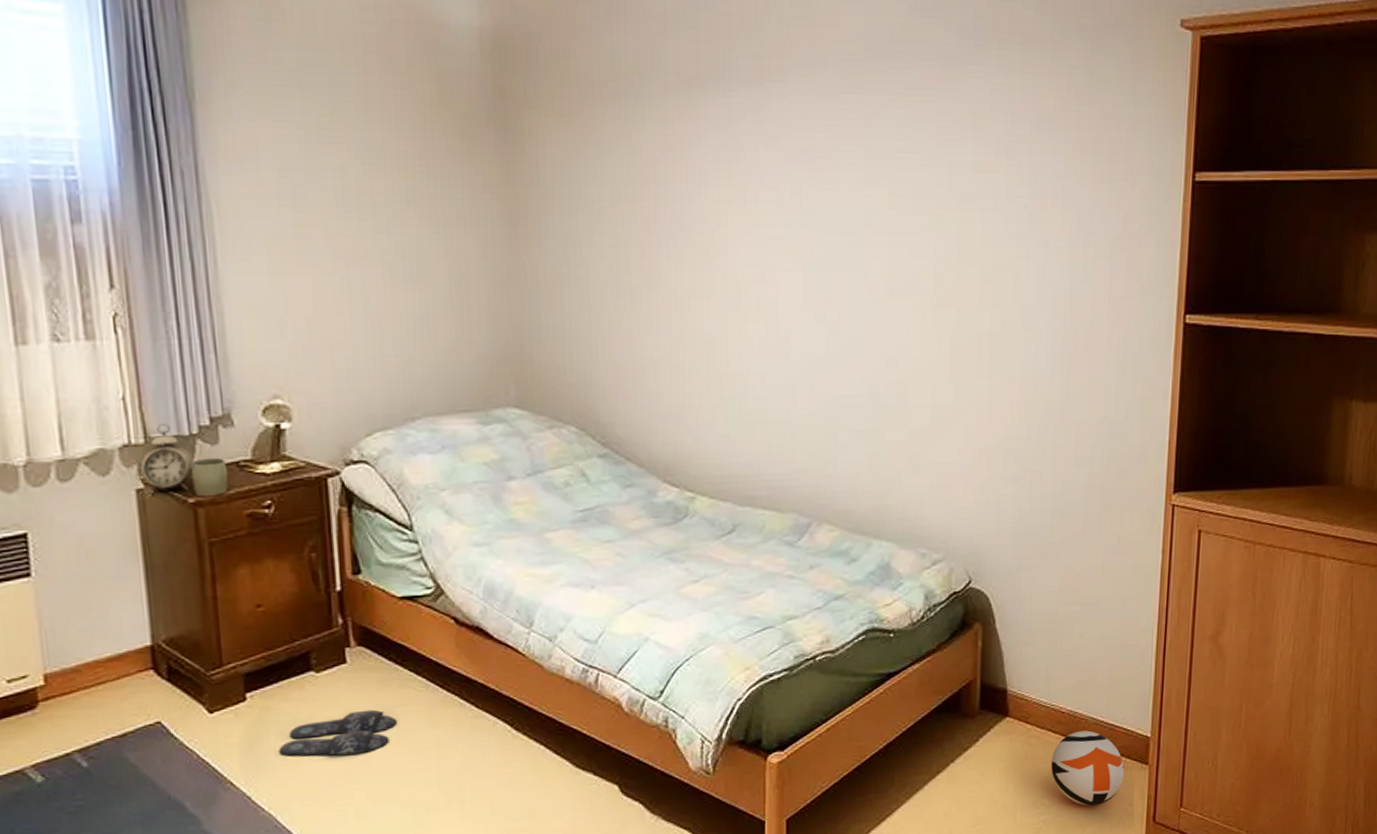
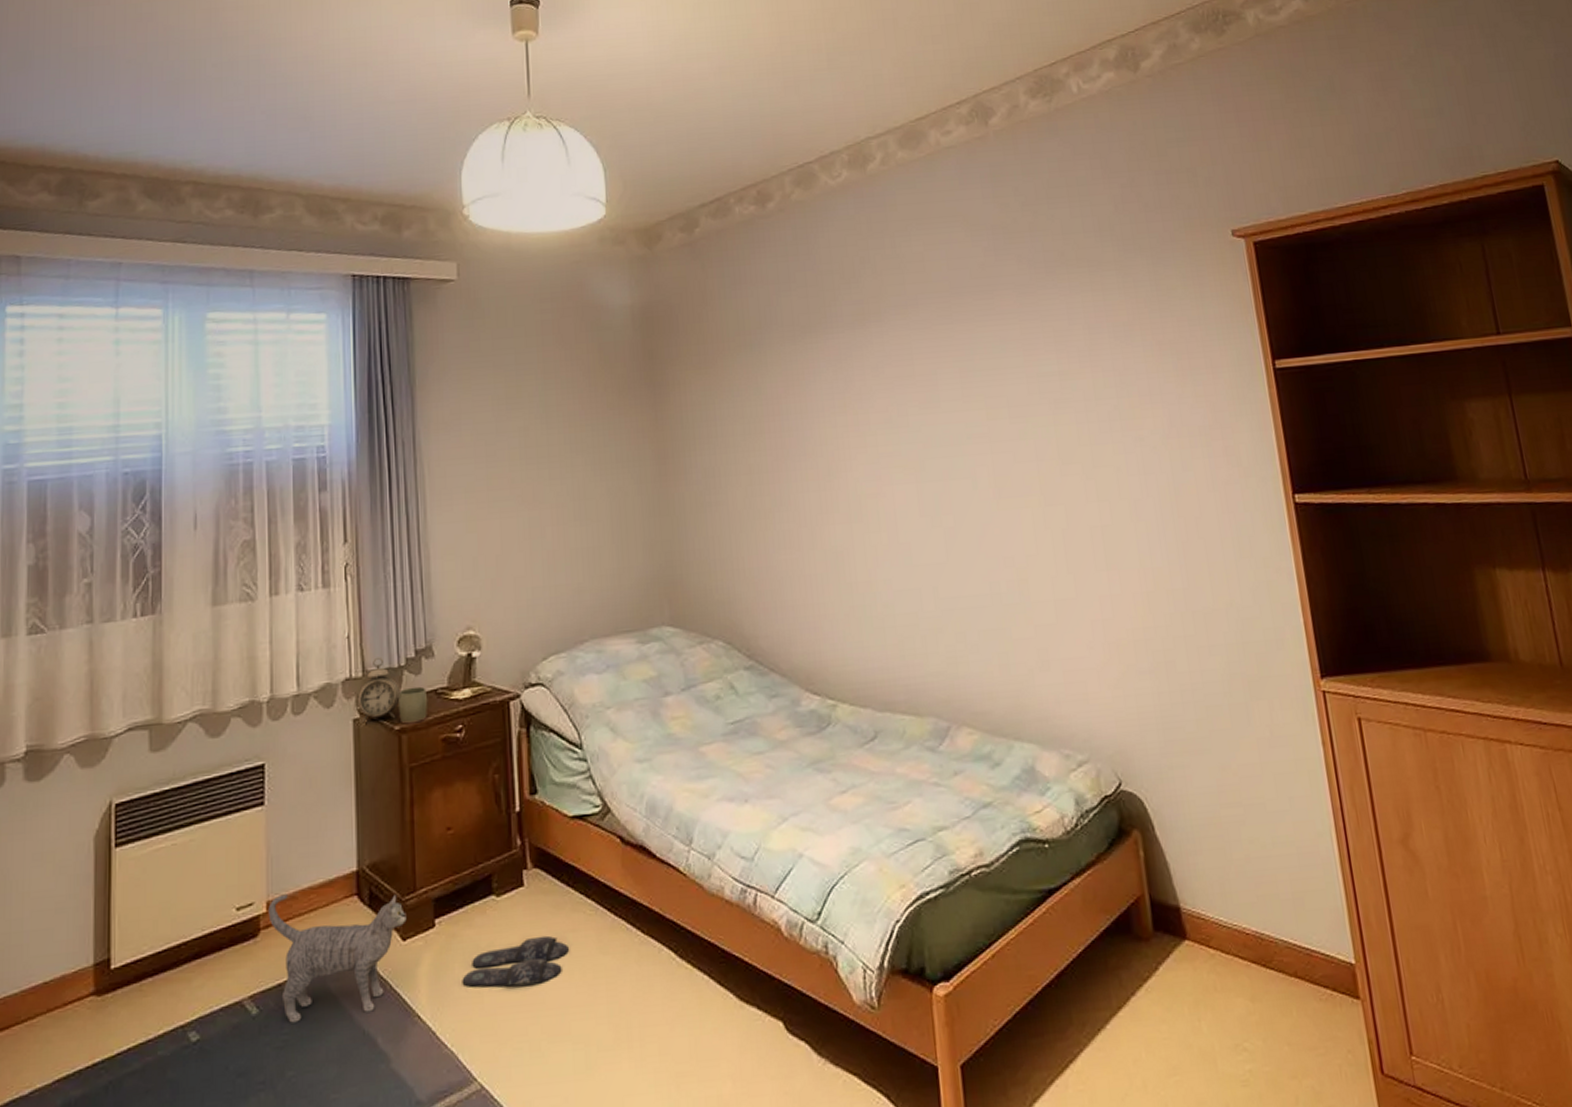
cat: none [46,667,213,790] -> present [268,894,407,1023]
ball: present [1051,730,1124,806] -> none [1244,956,1335,1052]

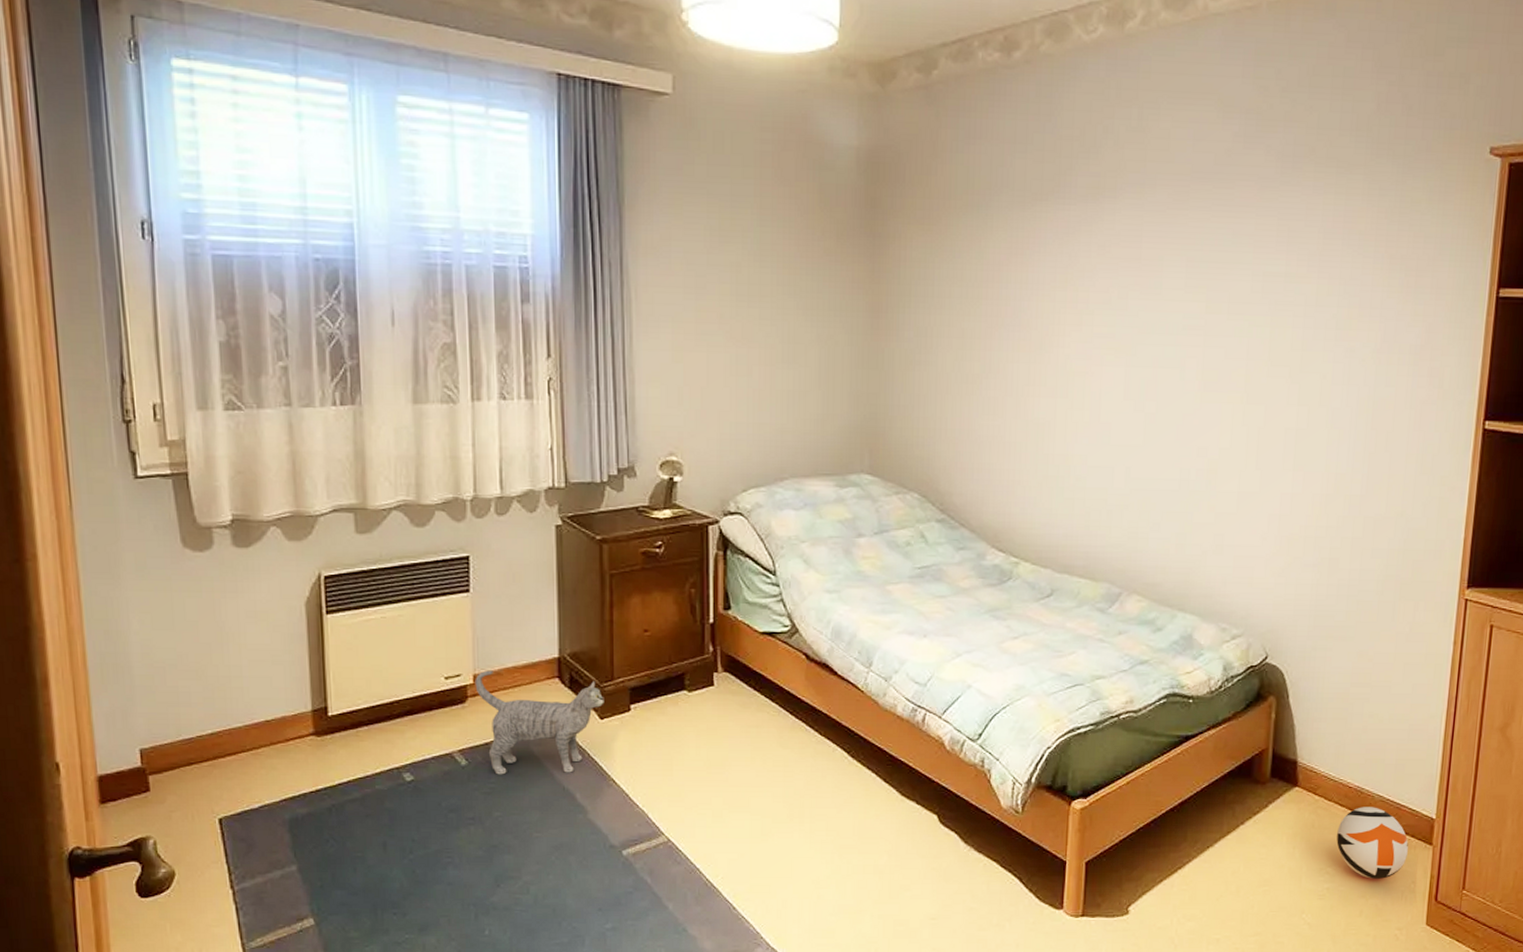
alarm clock: present [357,657,401,724] -> none [560,471,603,530]
mug: present [397,686,428,724] -> none [599,502,629,535]
slippers: present [462,935,569,988] -> none [654,728,752,767]
ball: none [1244,956,1335,1052] -> present [1336,807,1408,879]

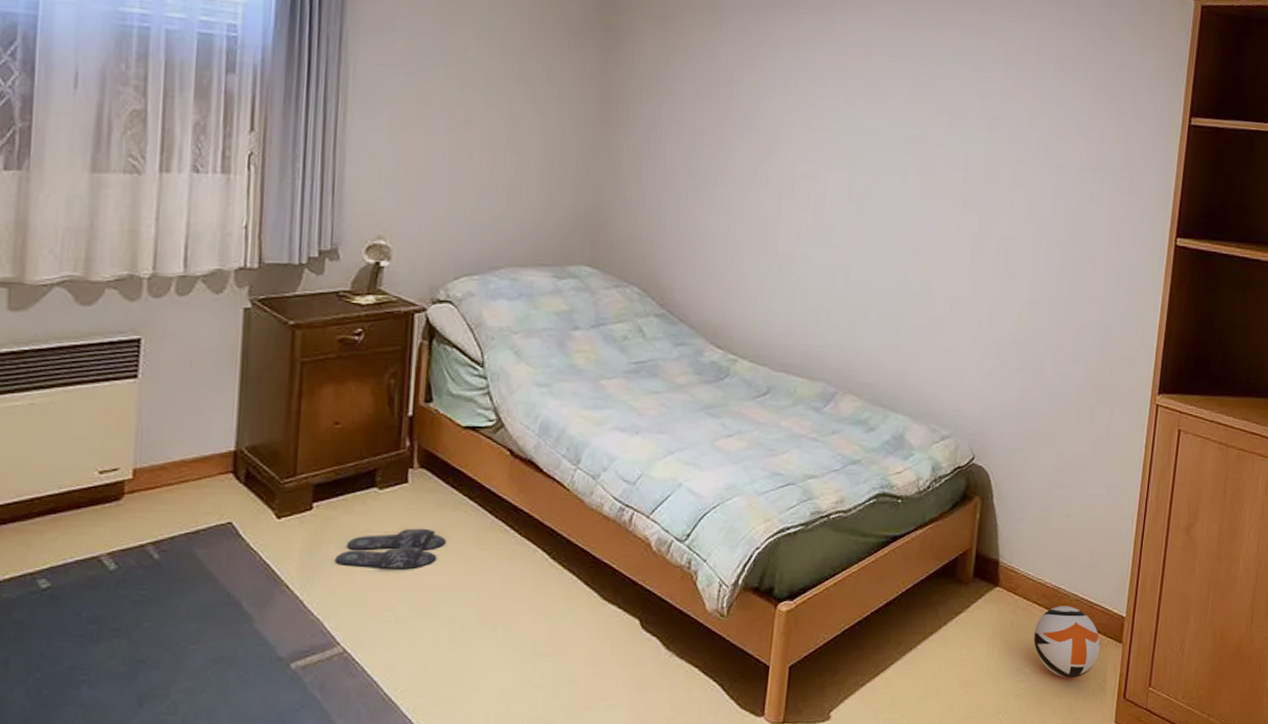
cat: present [475,670,604,775] -> none [134,464,284,580]
slippers: none [654,728,752,767] -> present [335,528,446,570]

